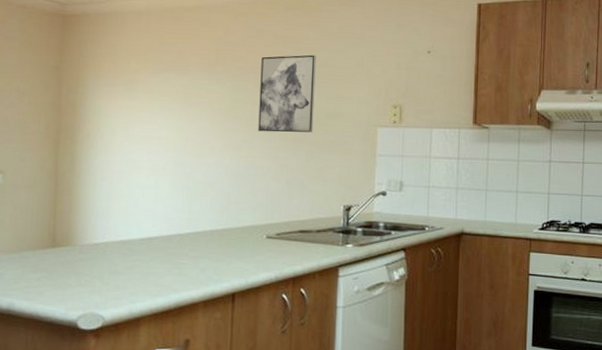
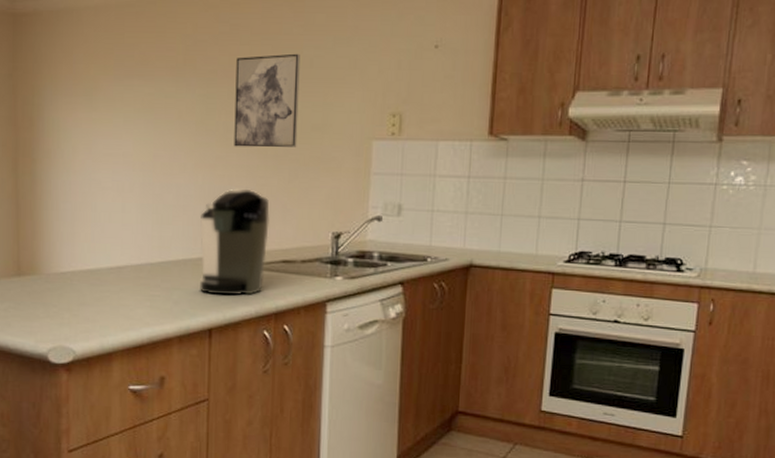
coffee maker: none [225,167,289,263] -> present [200,188,270,296]

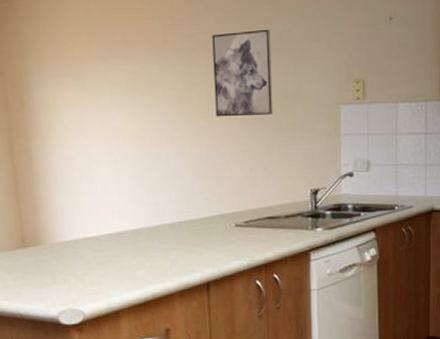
coffee maker: present [200,188,270,296] -> none [190,154,254,252]

